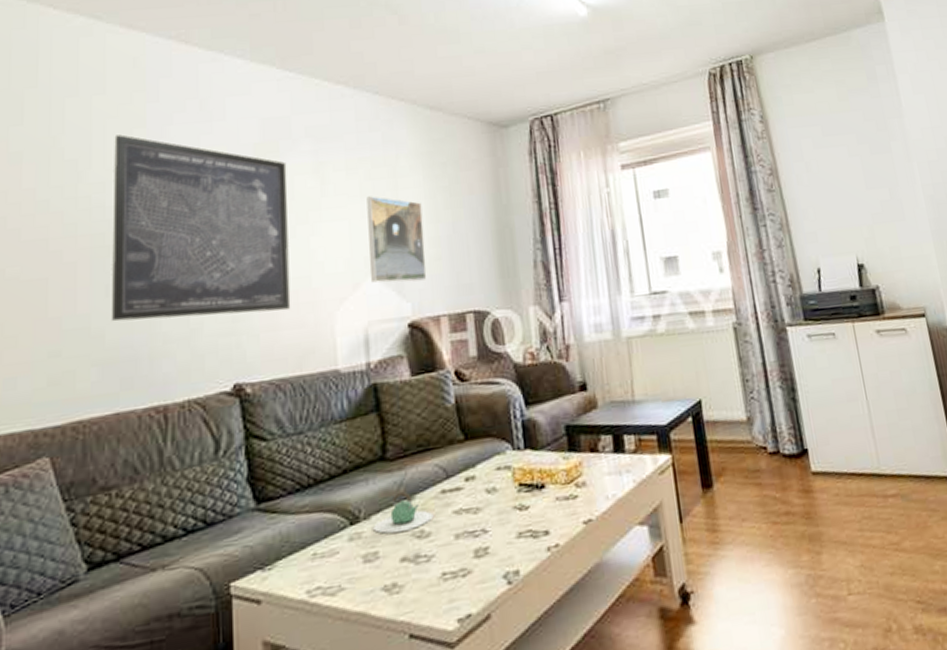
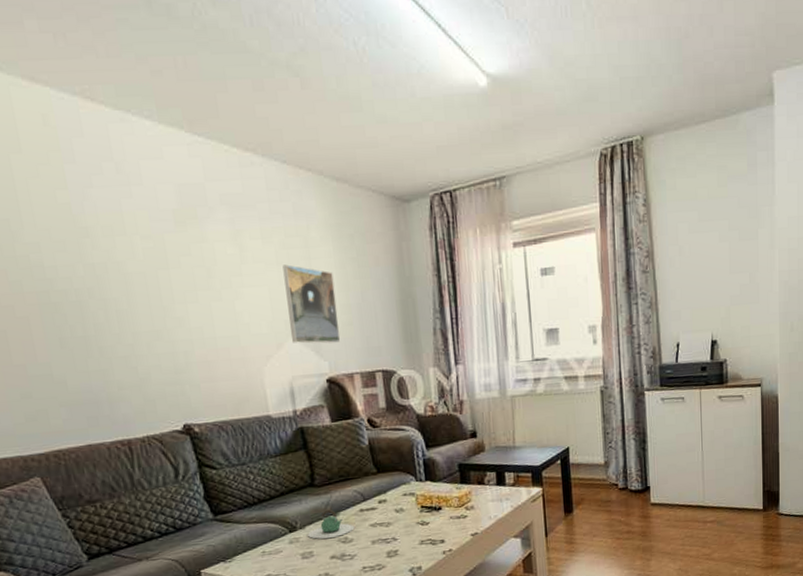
wall art: present [111,134,291,322] -> none [39,196,225,370]

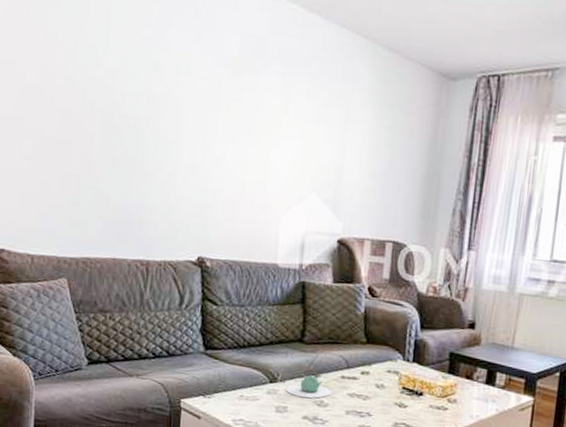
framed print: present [282,264,341,344] -> none [313,122,366,206]

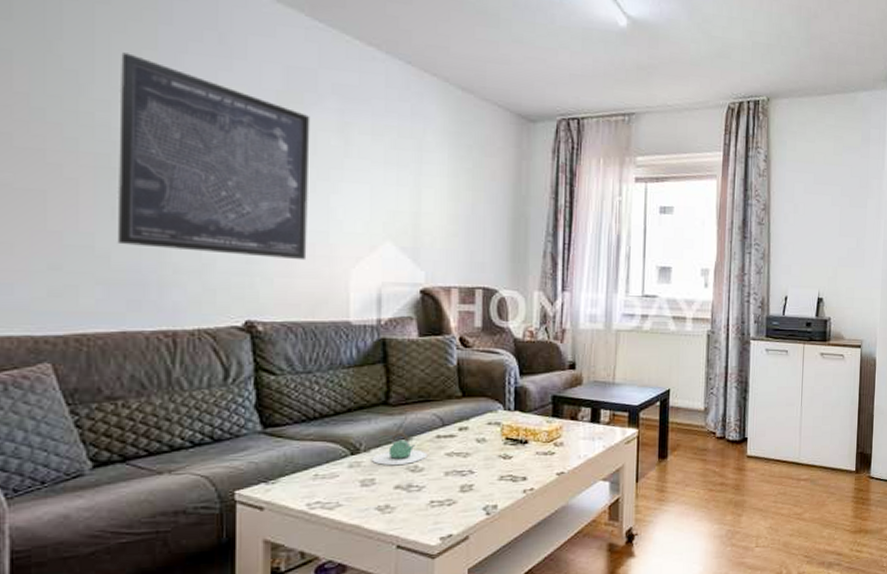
wall art: none [114,29,259,207] -> present [117,52,310,261]

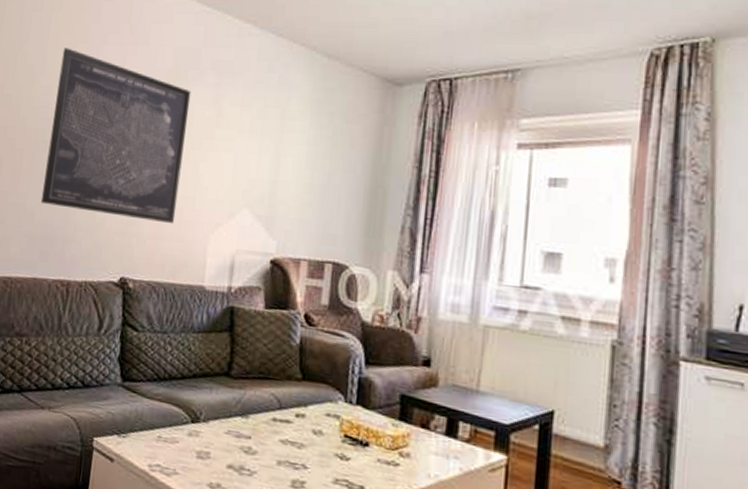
teapot: present [372,432,428,465] -> none [209,407,262,444]

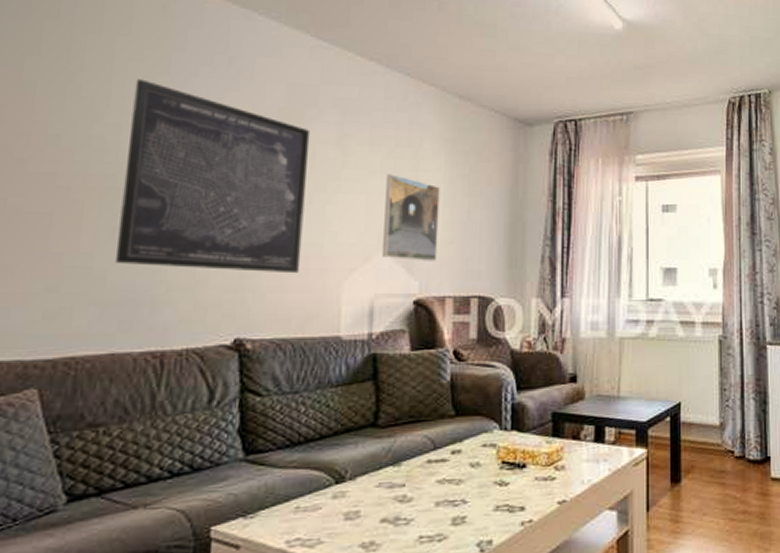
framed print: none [244,134,303,223] -> present [381,174,440,261]

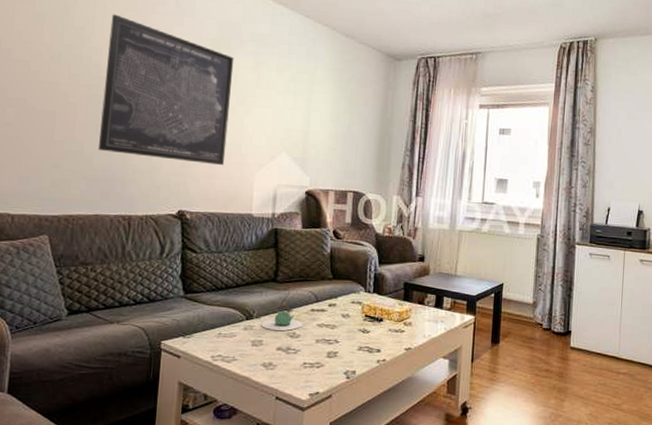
teapot: none [358,457,417,495] -> present [261,304,304,331]
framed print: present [381,174,440,261] -> none [283,94,328,163]

